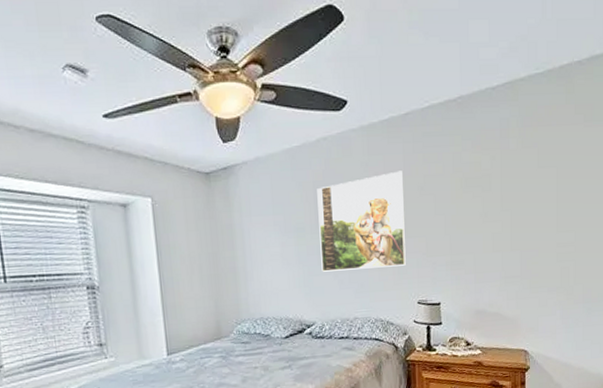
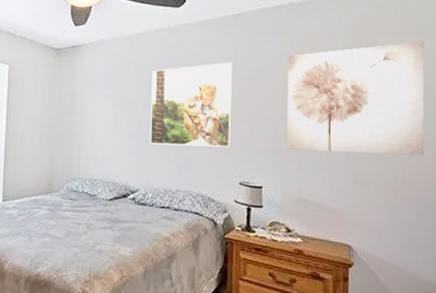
wall art: none [460,130,594,261] -> present [286,41,424,155]

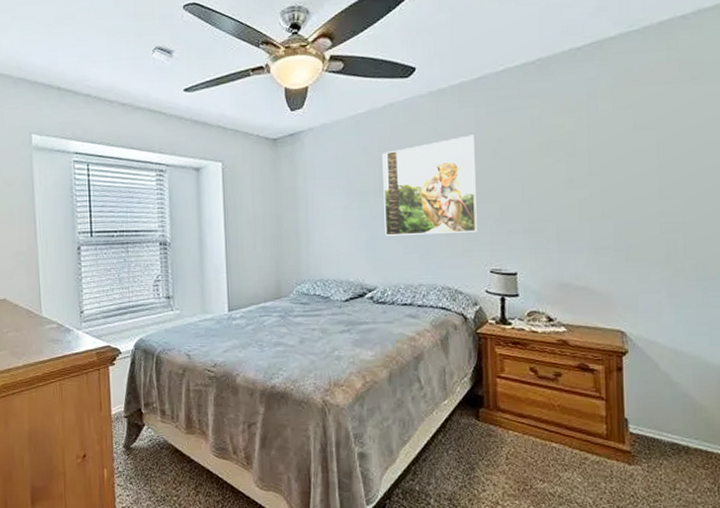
wall art: present [286,41,424,155] -> none [539,87,708,229]

